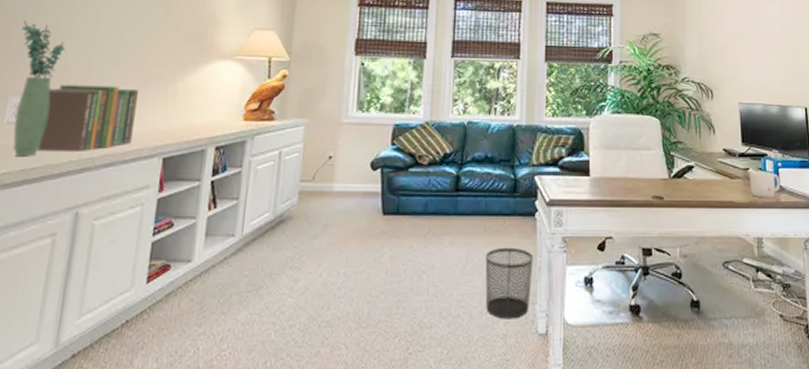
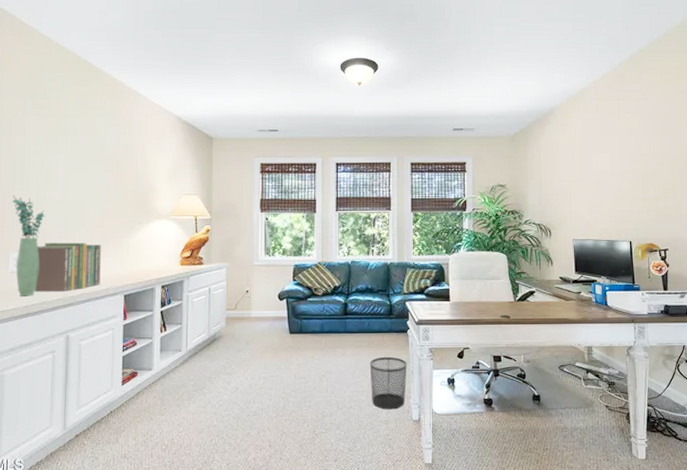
mug: present [748,171,781,198] -> none [581,294,608,316]

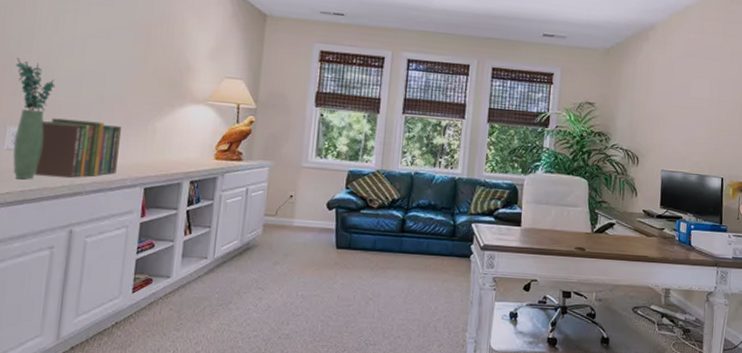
waste bin: present [370,356,407,410] -> none [423,282,467,343]

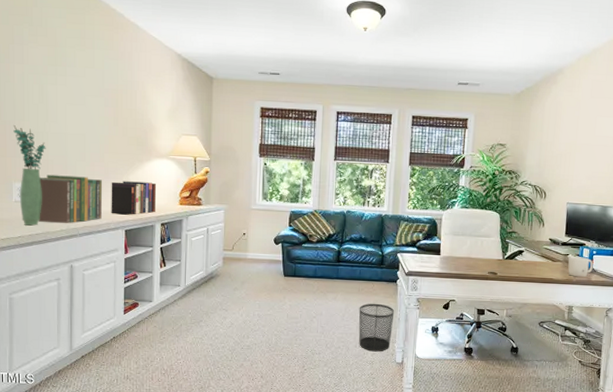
books: none [128,129,189,170] -> present [111,181,157,215]
waste bin: none [423,282,467,343] -> present [358,303,395,352]
mug: none [663,231,692,256] -> present [567,256,593,278]

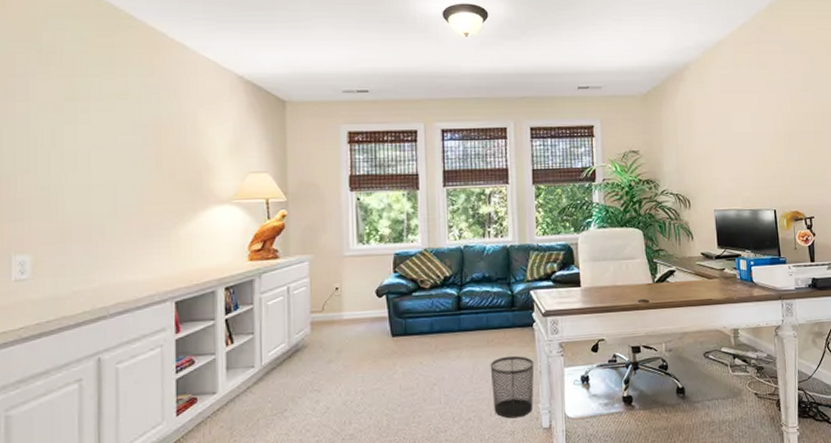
vase: present [13,125,46,226] -> none [13,180,61,312]
books: present [39,174,102,223] -> none [51,237,142,304]
books: present [111,181,157,215] -> none [154,236,217,283]
mug: present [567,256,593,278] -> none [724,270,753,294]

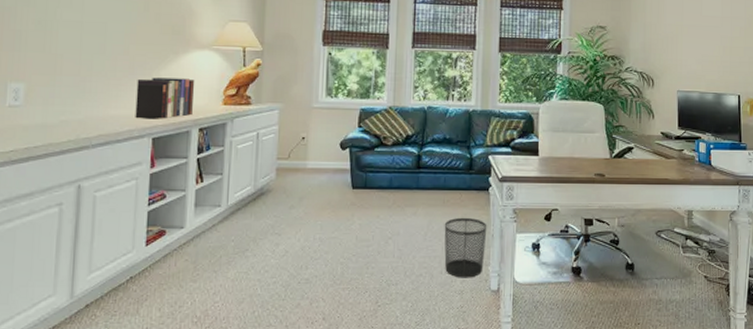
books: none [154,236,217,283] -> present [135,77,195,119]

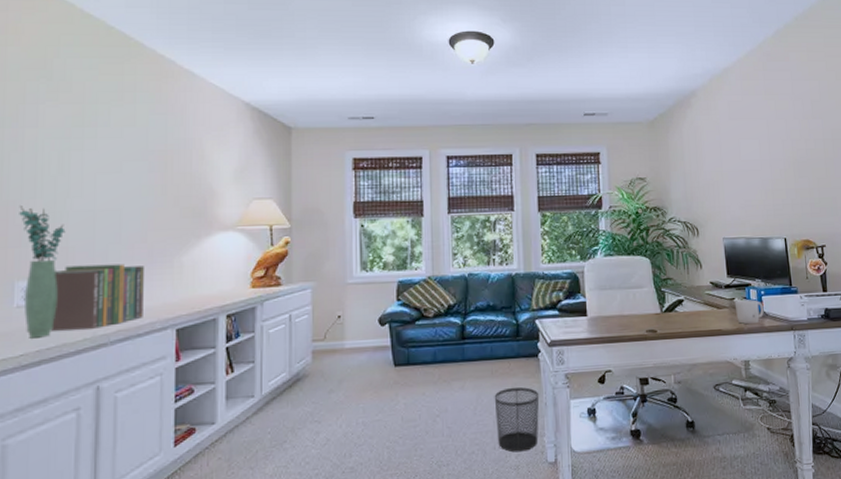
vase: none [13,12,55,136] -> present [19,206,66,339]
books: none [39,72,125,132] -> present [51,264,144,331]
books: present [135,77,195,119] -> none [156,263,220,310]
mug: none [683,152,712,176] -> present [734,299,764,325]

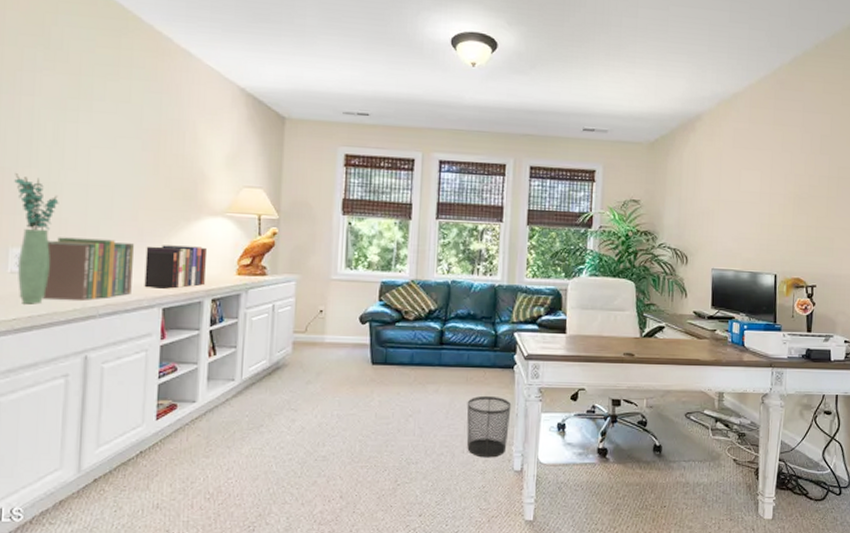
books: none [156,263,220,310] -> present [144,245,208,289]
mug: present [734,299,764,325] -> none [715,332,745,358]

